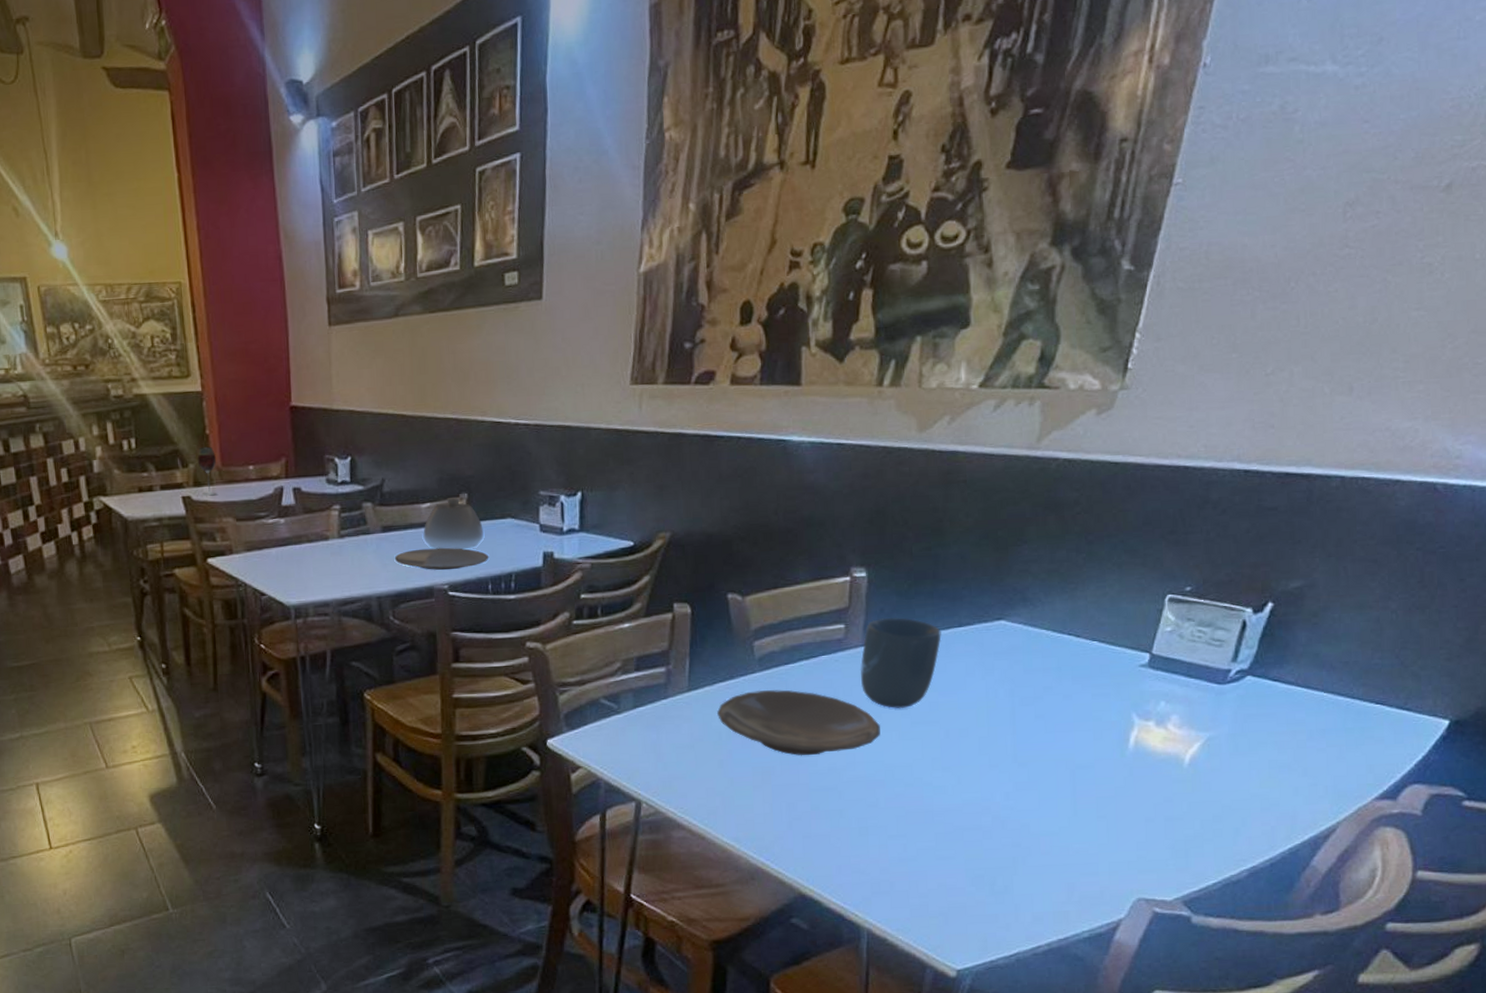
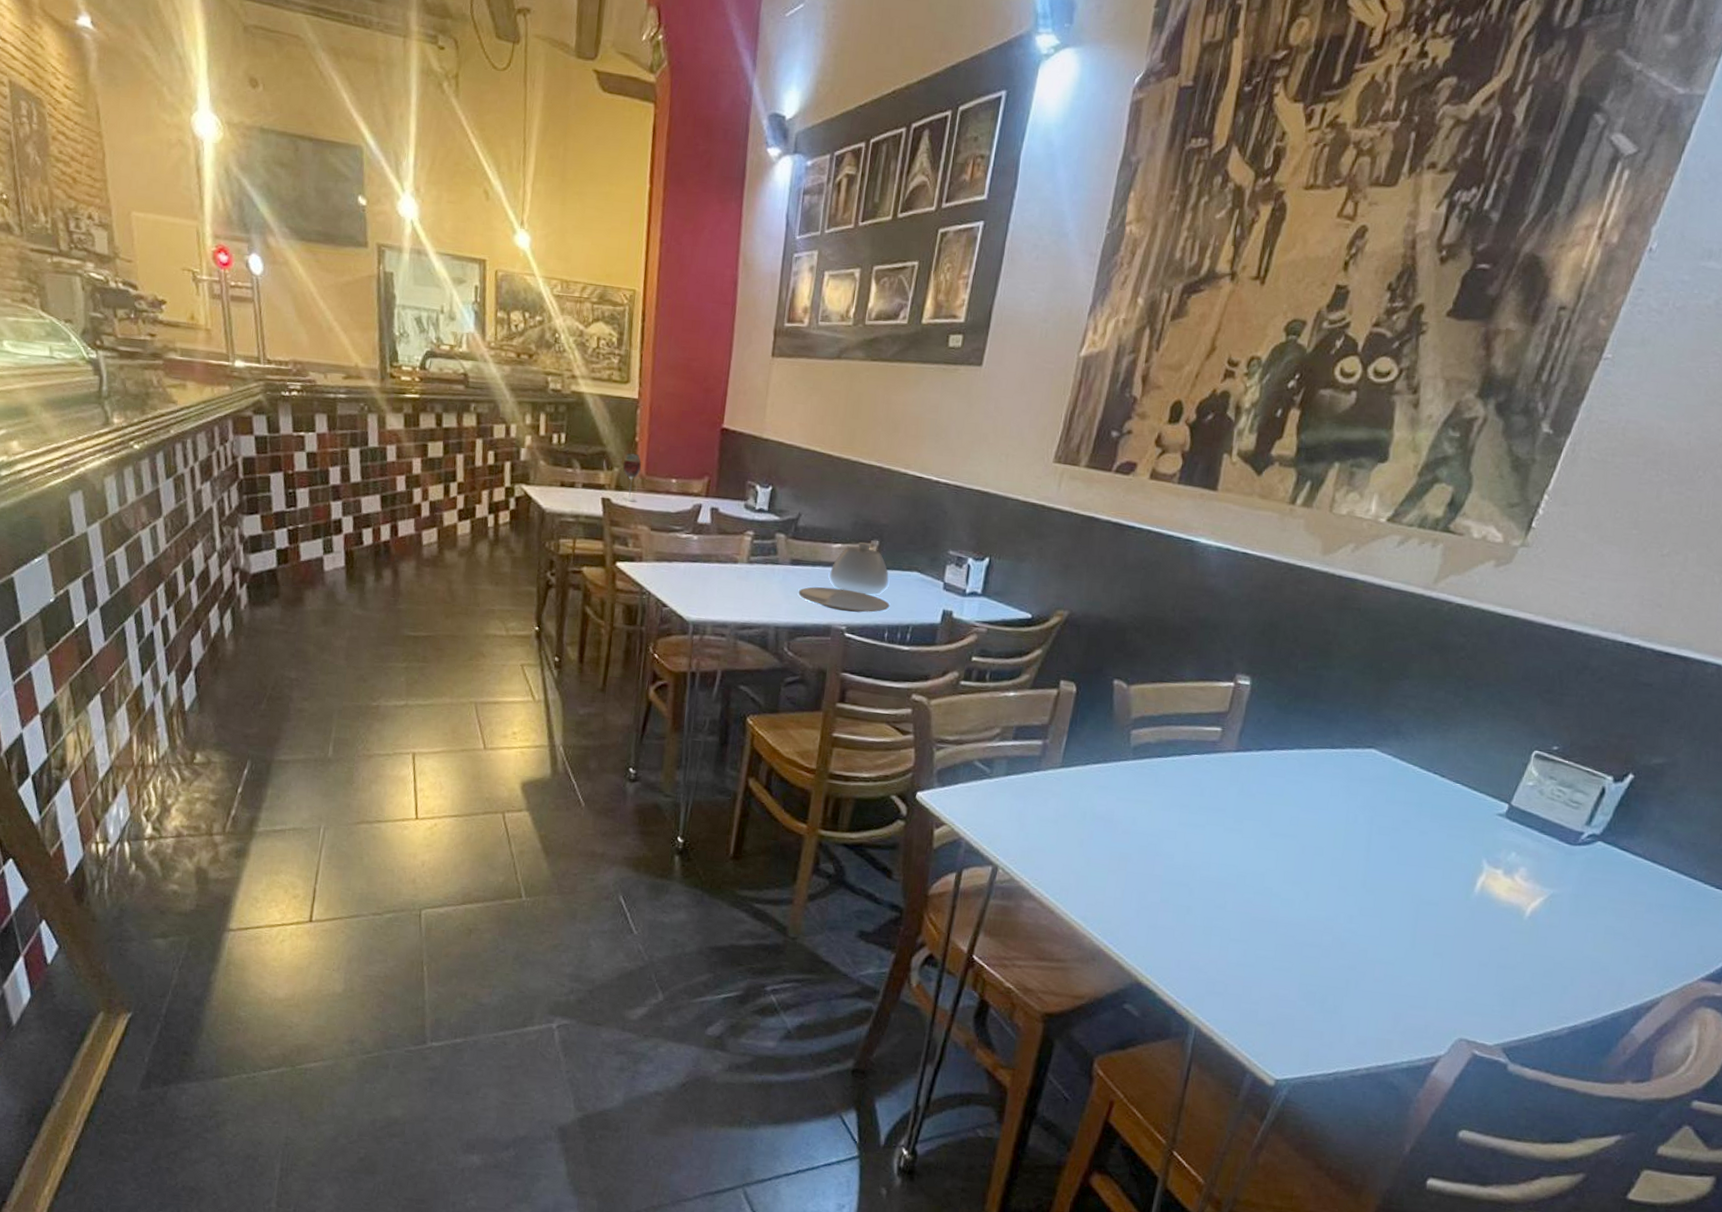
saucer: present [717,690,880,756] -> none [1085,777,1240,850]
cup: present [860,617,942,709] -> none [1228,727,1313,819]

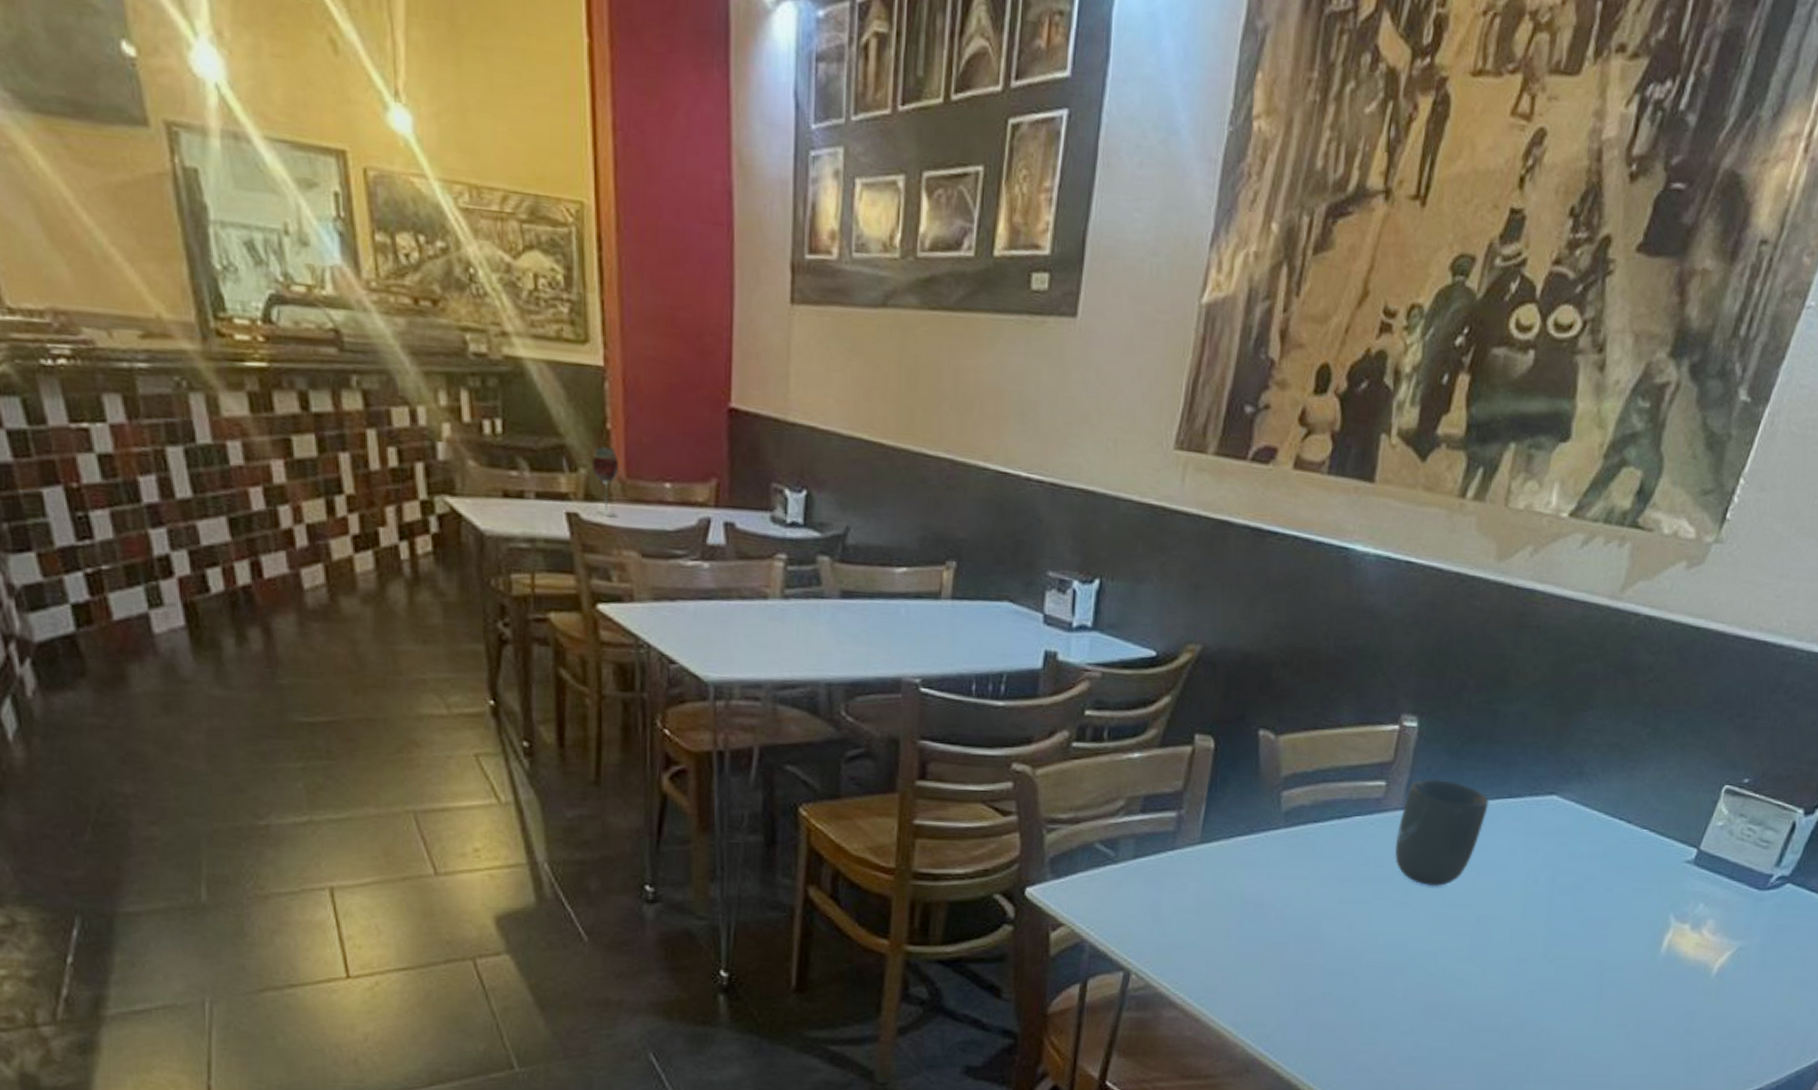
plate: present [798,586,890,613] -> none [853,626,977,660]
sugar bowl: present [829,541,889,595] -> none [894,563,972,635]
cup: none [1228,727,1313,819] -> present [1395,778,1489,887]

